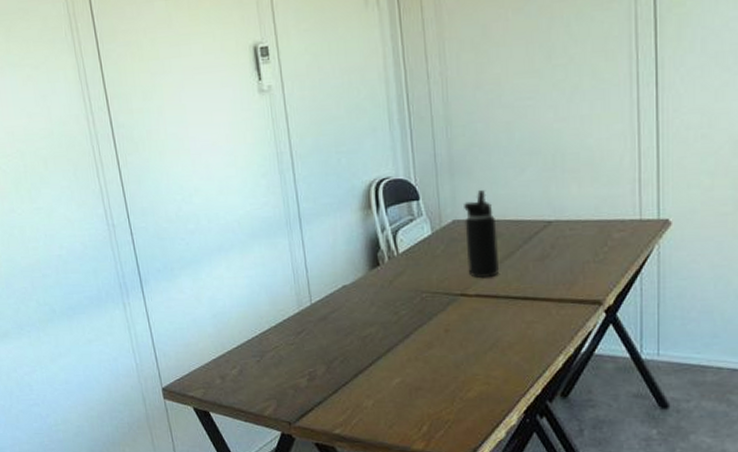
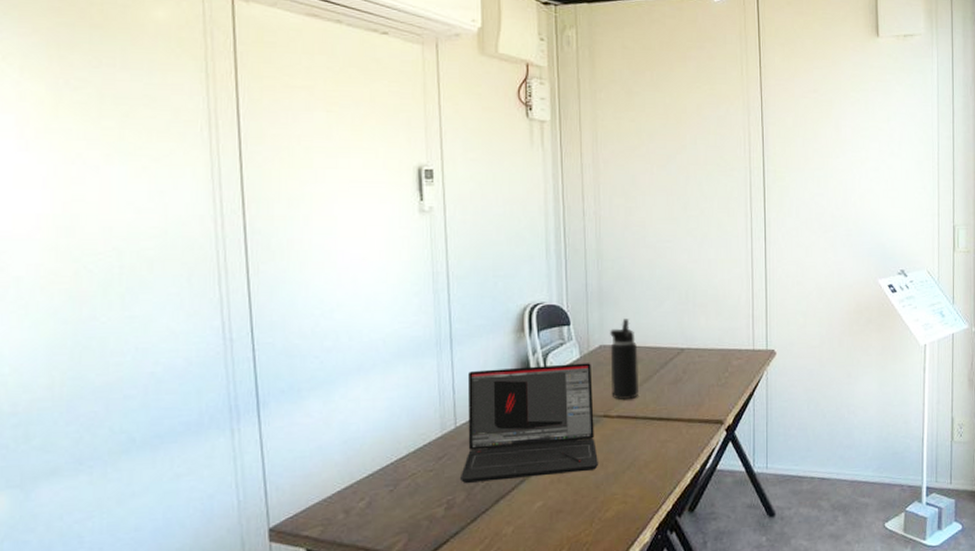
laptop: none [318,239,457,357] -> present [459,363,598,483]

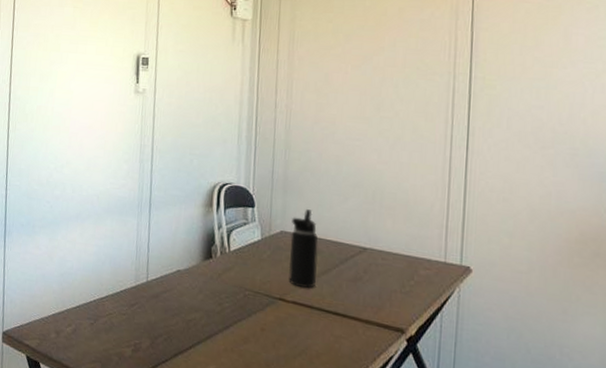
laptop: present [459,363,598,483] -> none [146,234,271,348]

